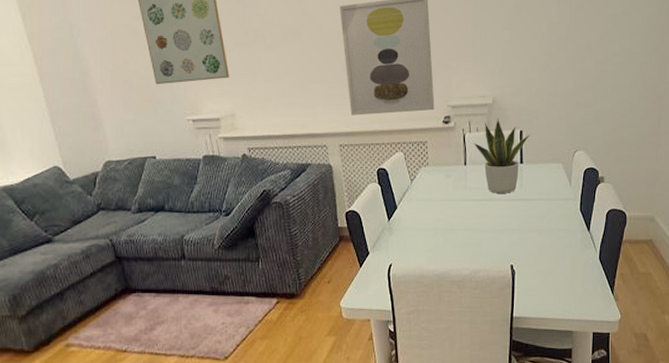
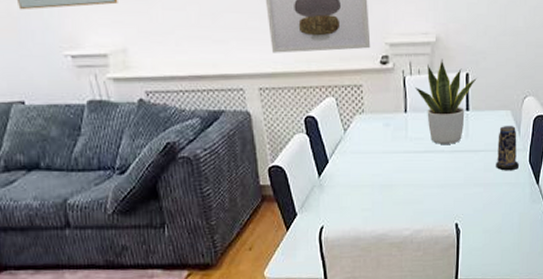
candle: none [548,176,570,218] -> present [496,125,519,171]

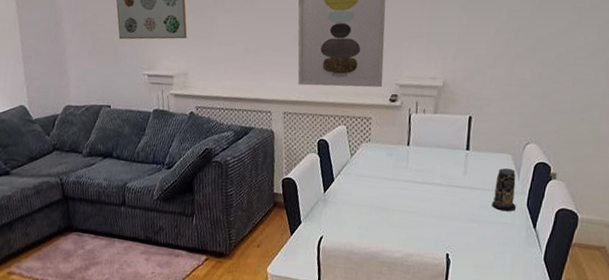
potted plant: present [414,58,477,144] -> none [418,101,479,179]

